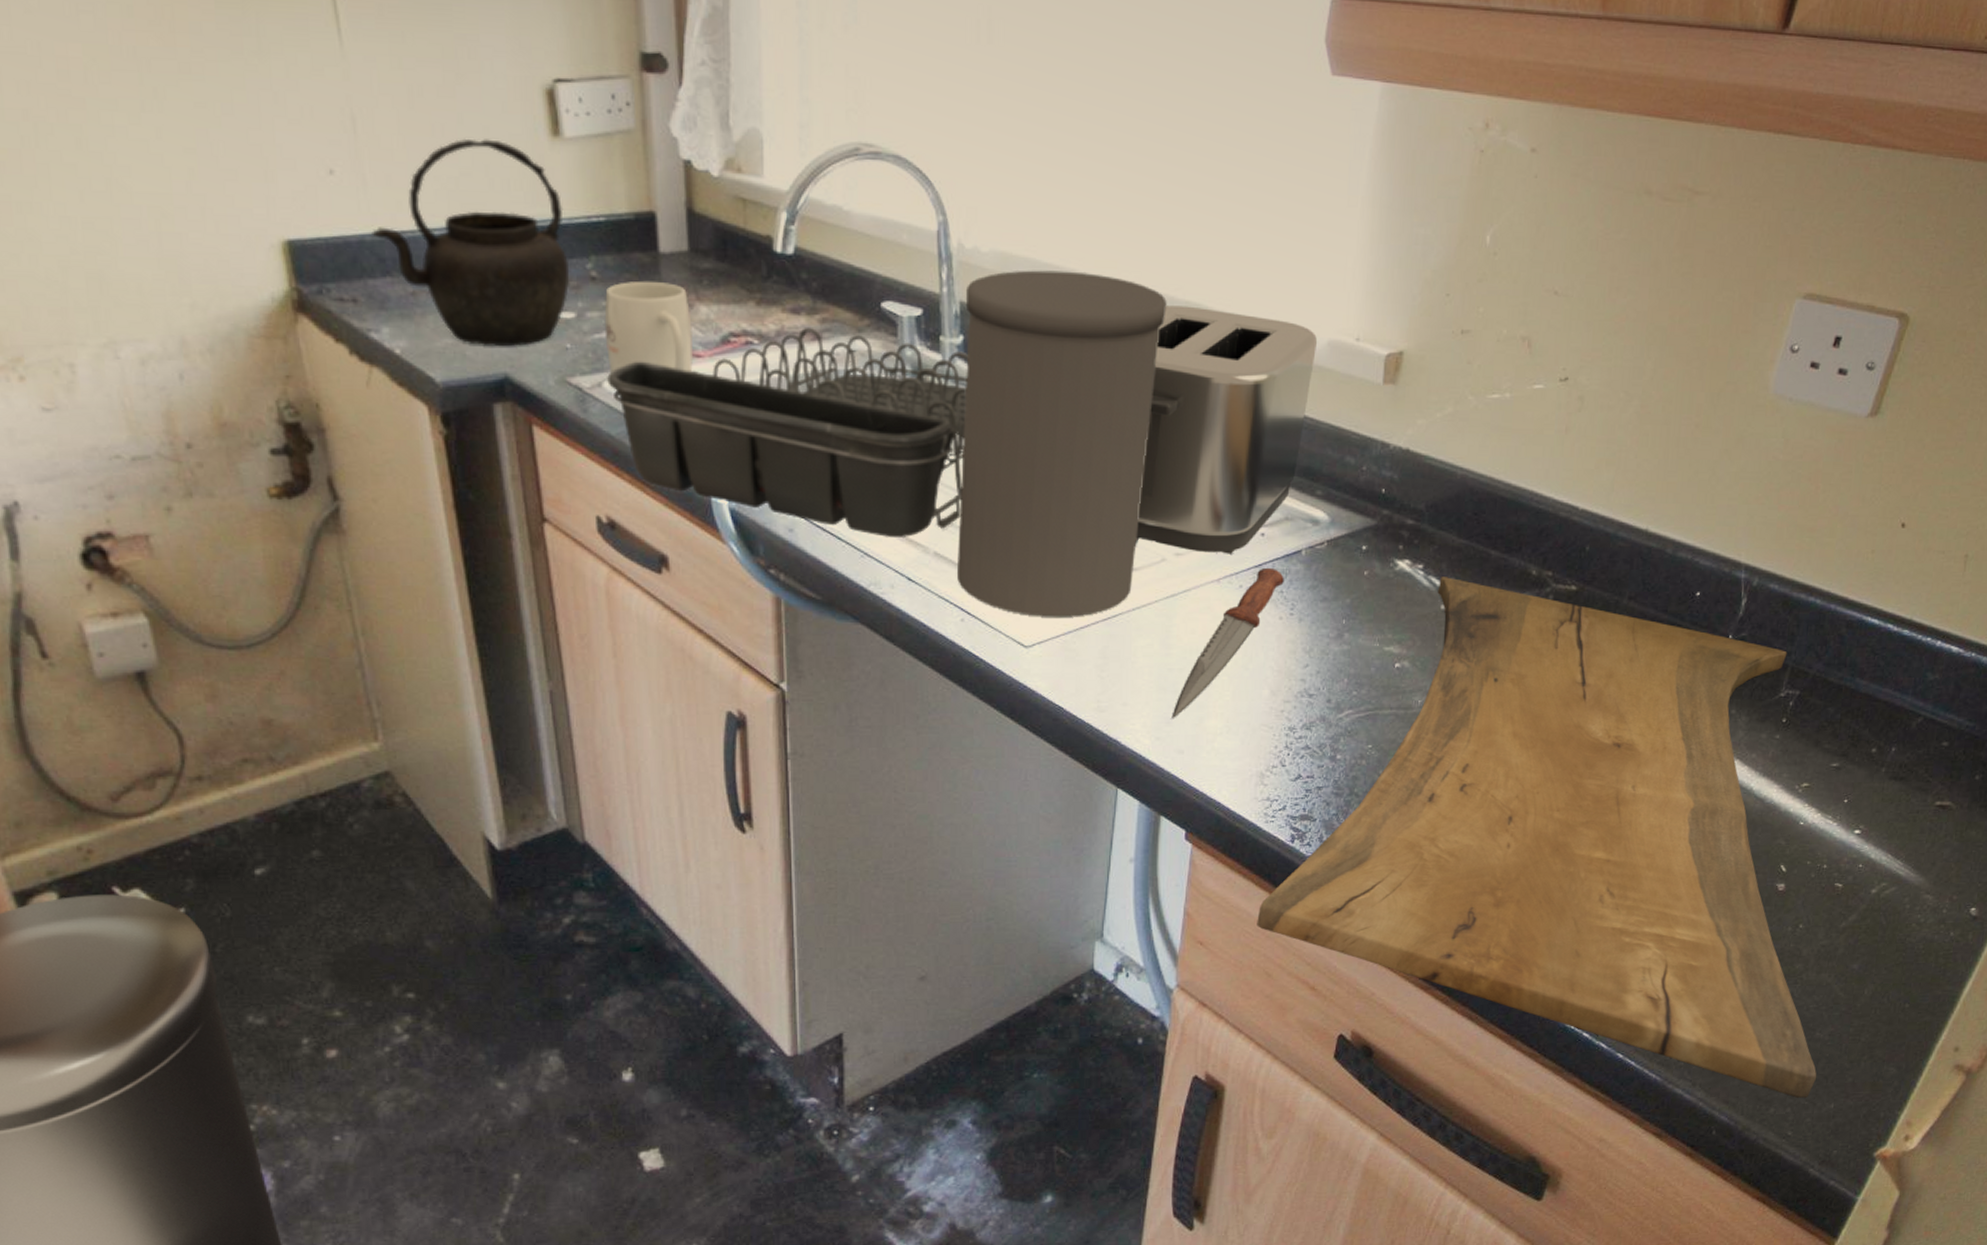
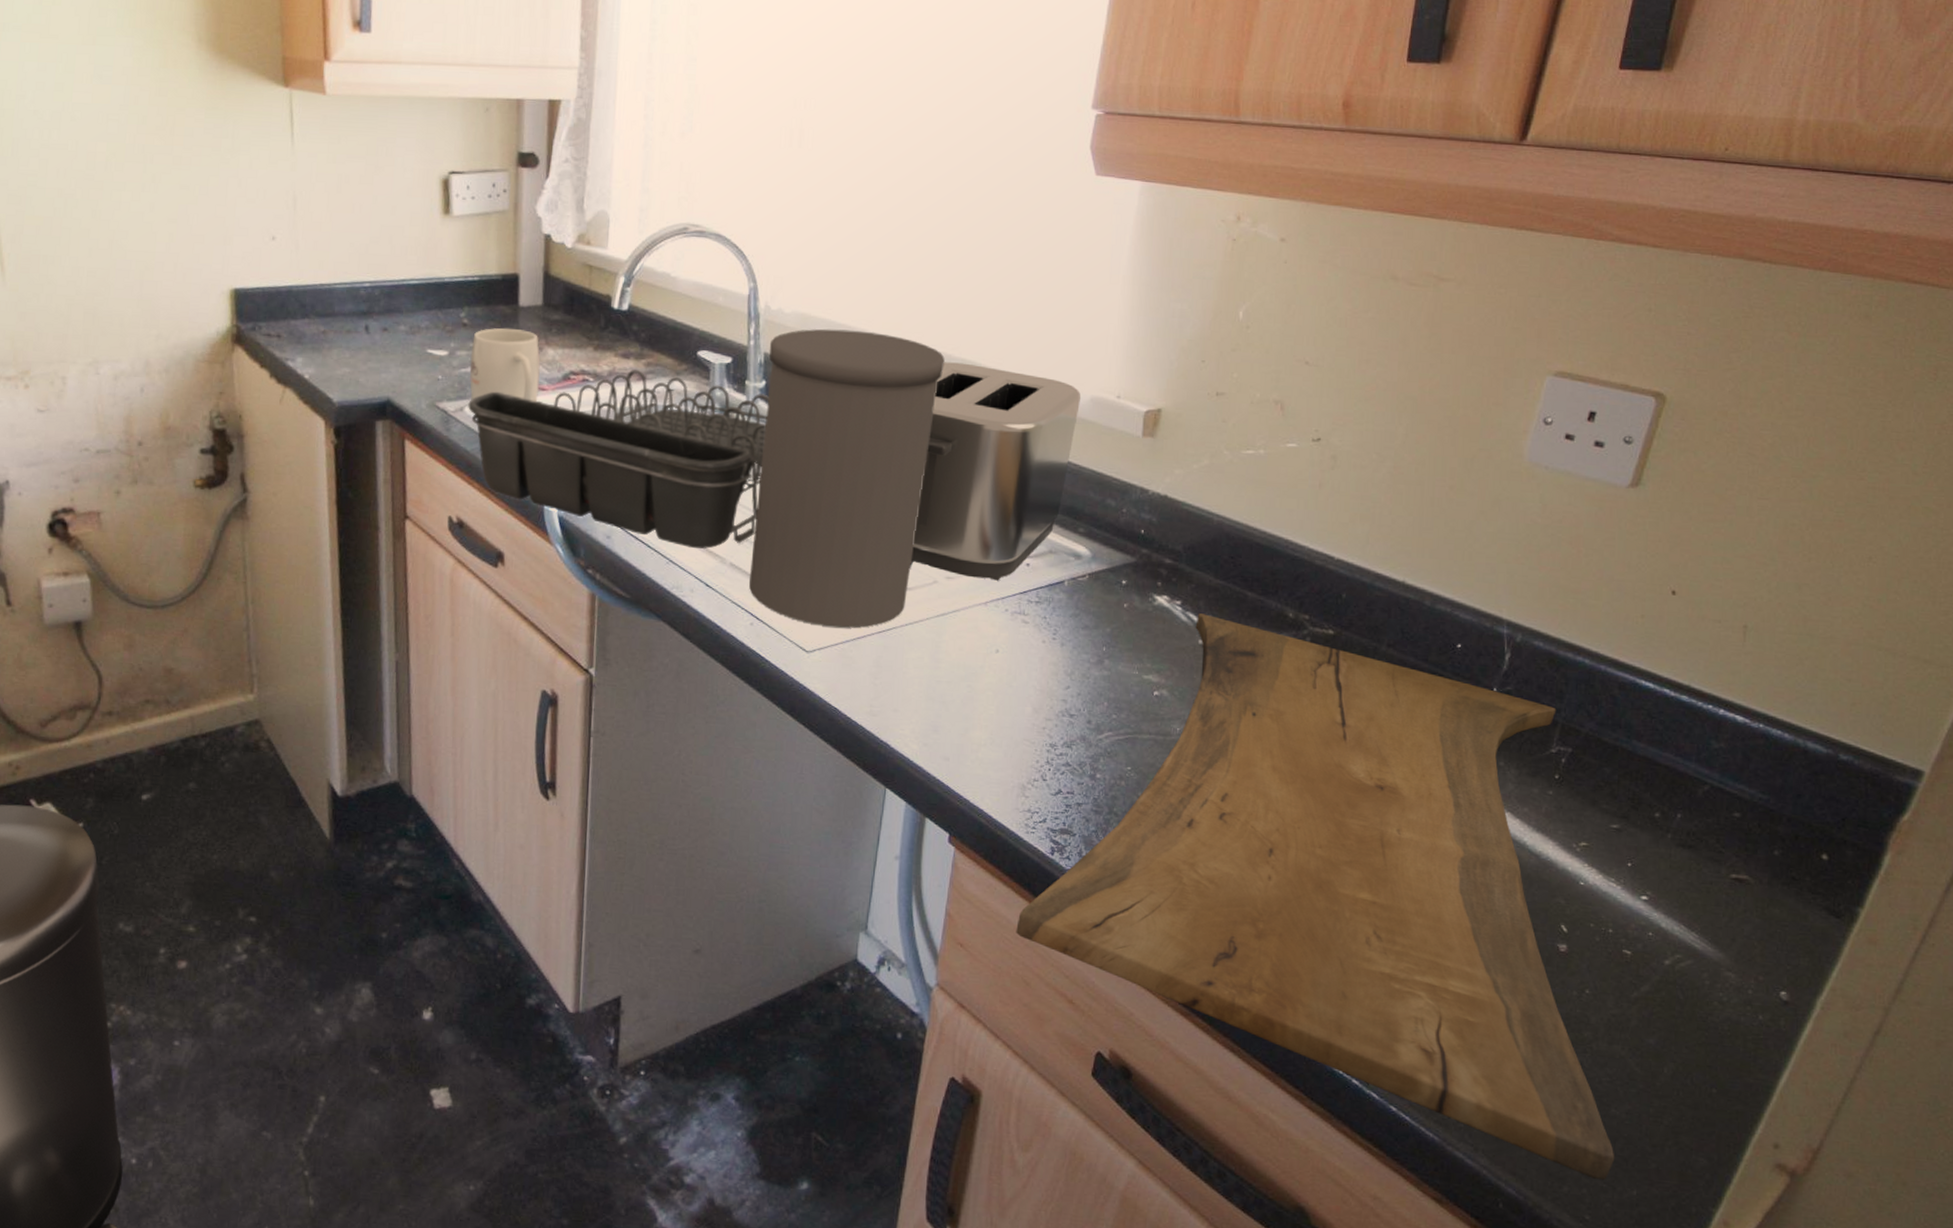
kettle: present [370,138,570,346] -> none [296,215,447,376]
kitchen knife: present [1171,567,1284,719] -> none [938,594,1048,728]

